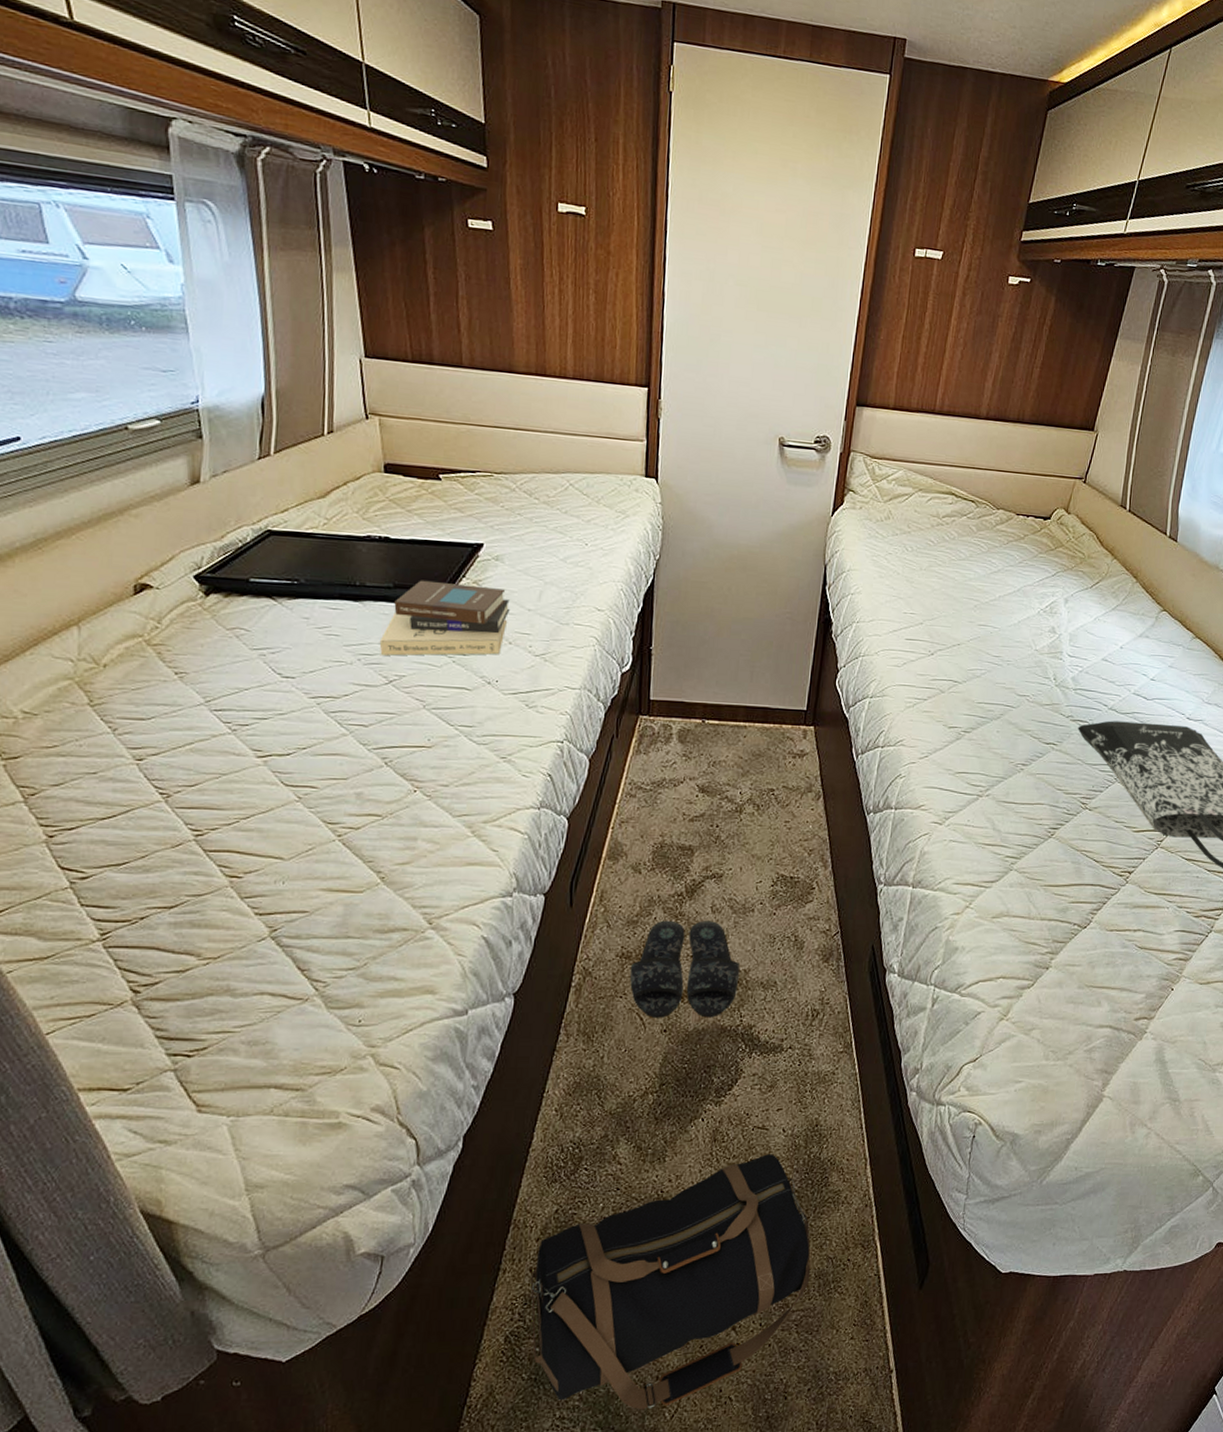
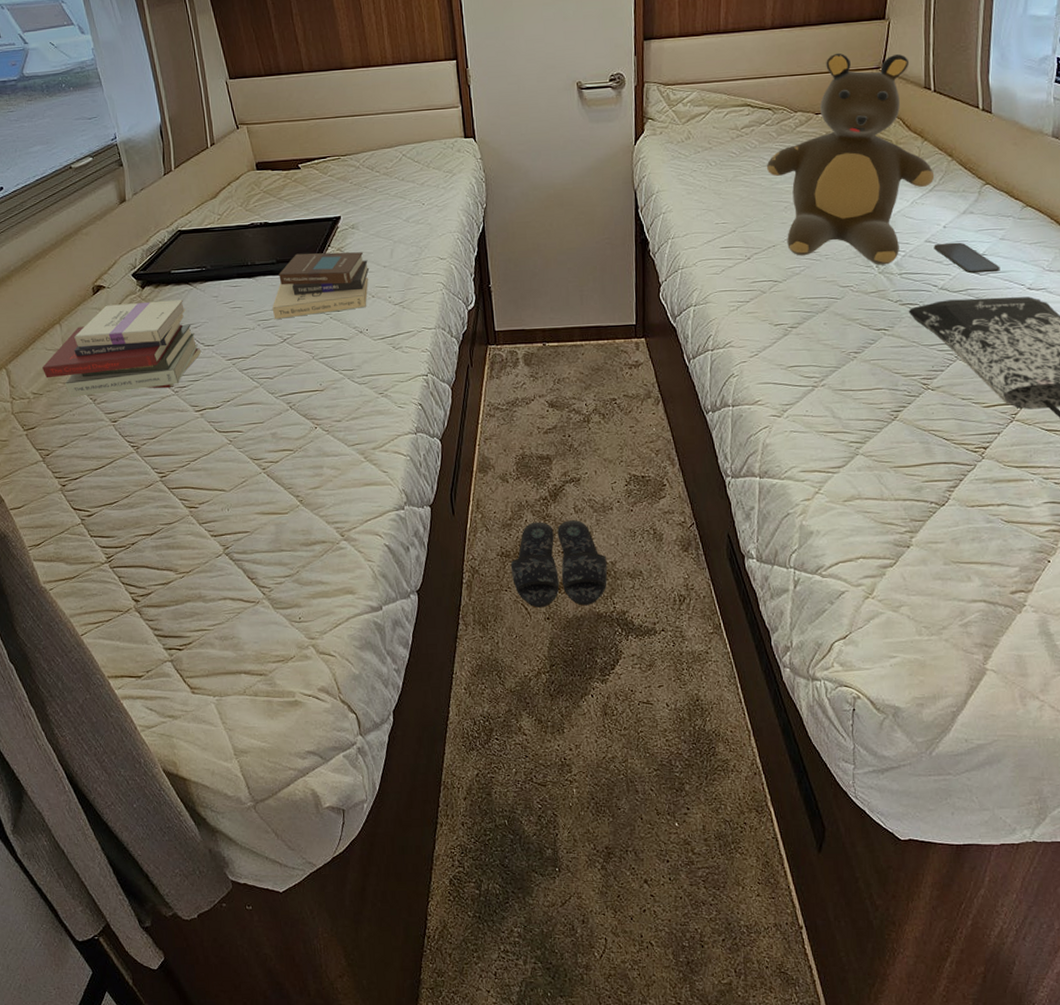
books: none [43,610,277,725] -> present [42,299,202,398]
duffel bag: present [530,1154,811,1410] -> none [463,726,711,948]
teddy bear: none [961,456,1119,679] -> present [766,52,935,265]
smartphone: none [1109,663,1166,699] -> present [934,242,1000,274]

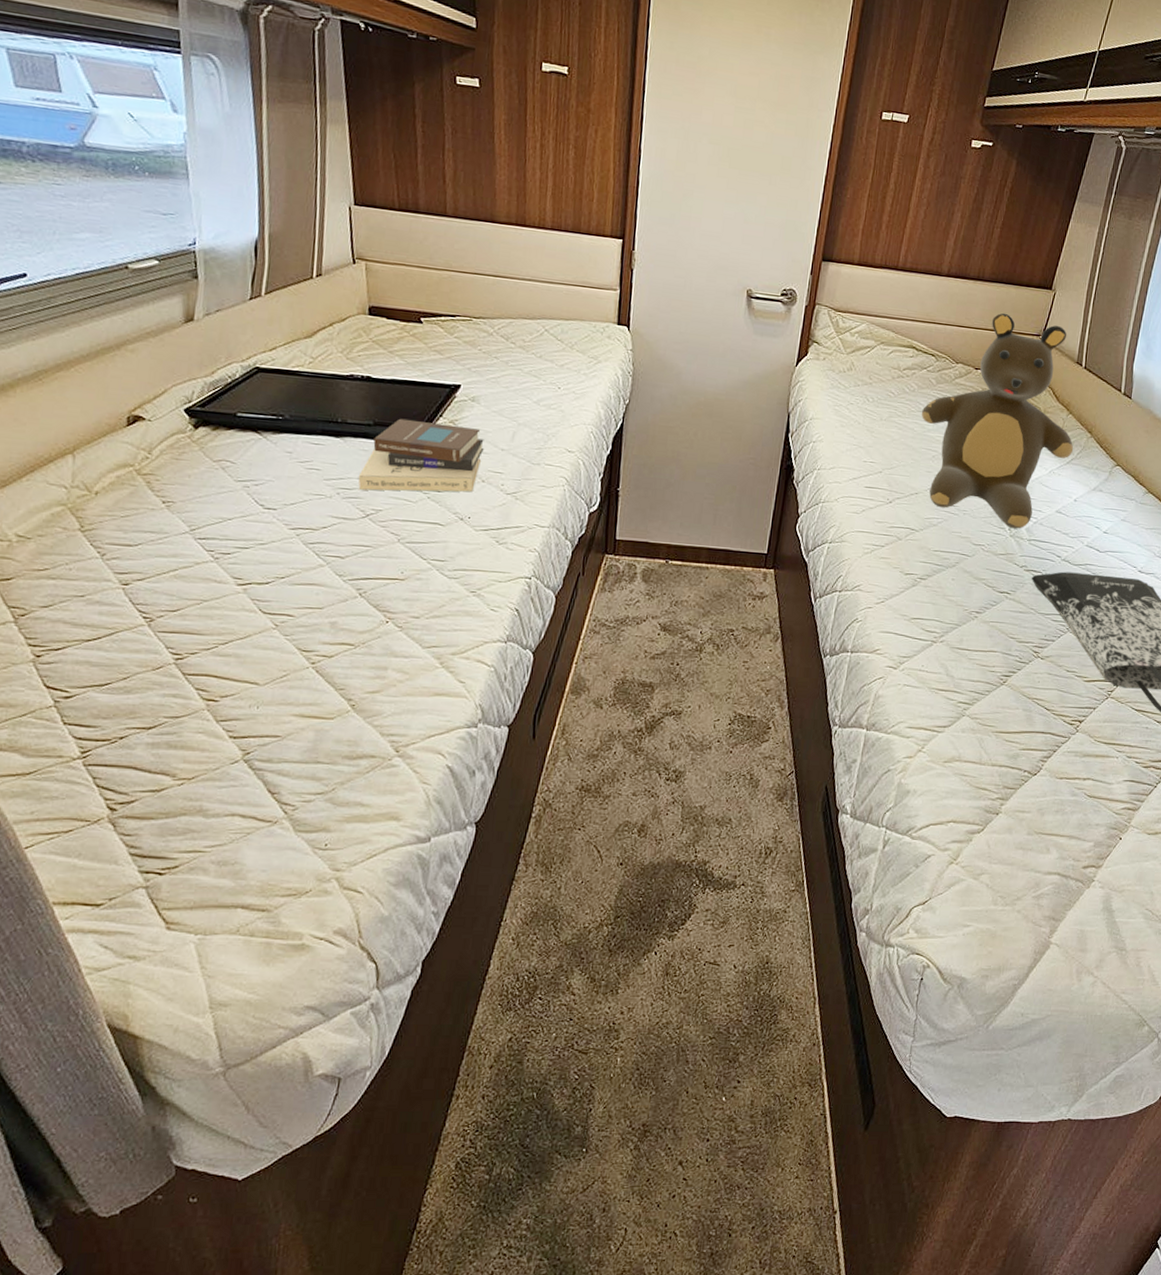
books: present [42,299,202,398] -> none [37,441,259,553]
slippers: present [510,520,607,608] -> none [588,755,696,853]
smartphone: present [934,242,1000,274] -> none [1063,516,1118,551]

